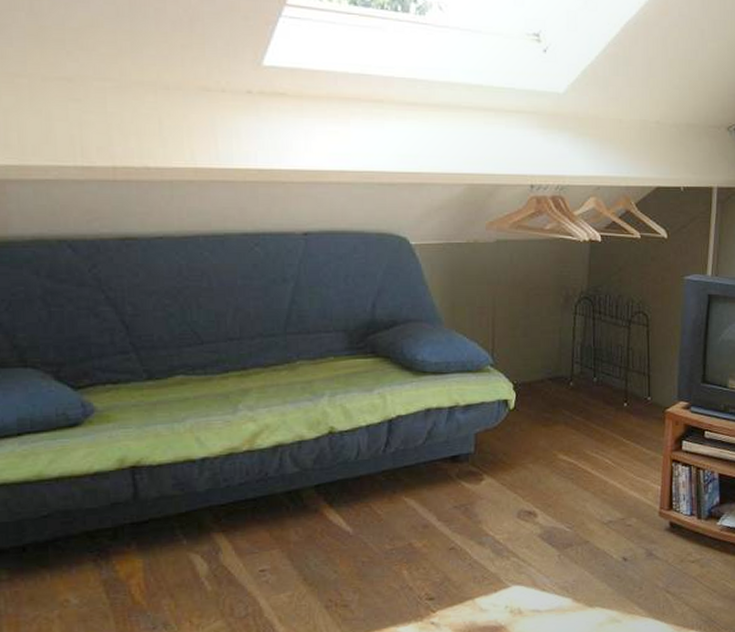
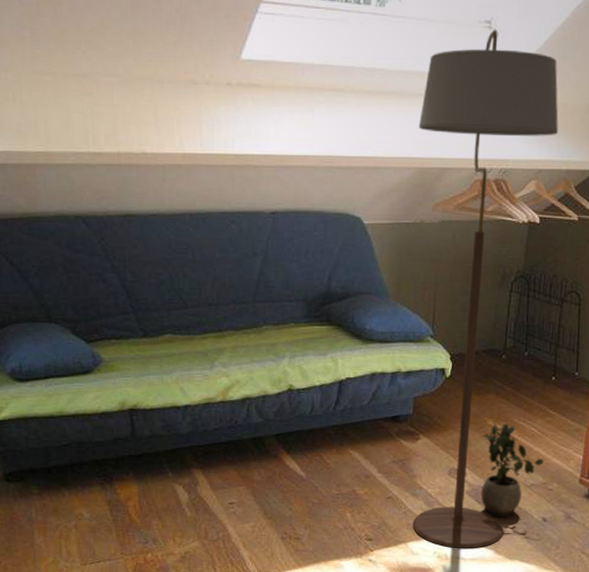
floor lamp: none [468,42,615,600] -> present [412,29,559,548]
potted plant: none [554,456,621,561] -> present [480,422,545,517]

